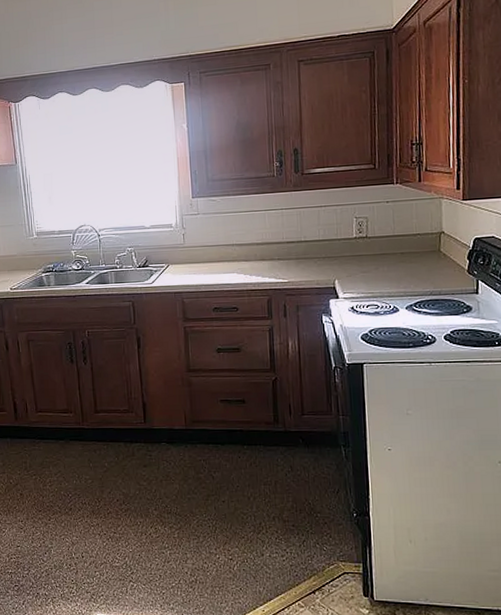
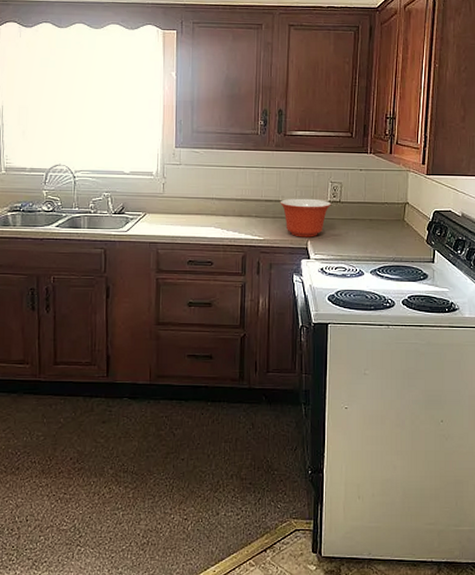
mixing bowl: none [302,236,358,277] -> present [280,198,332,238]

